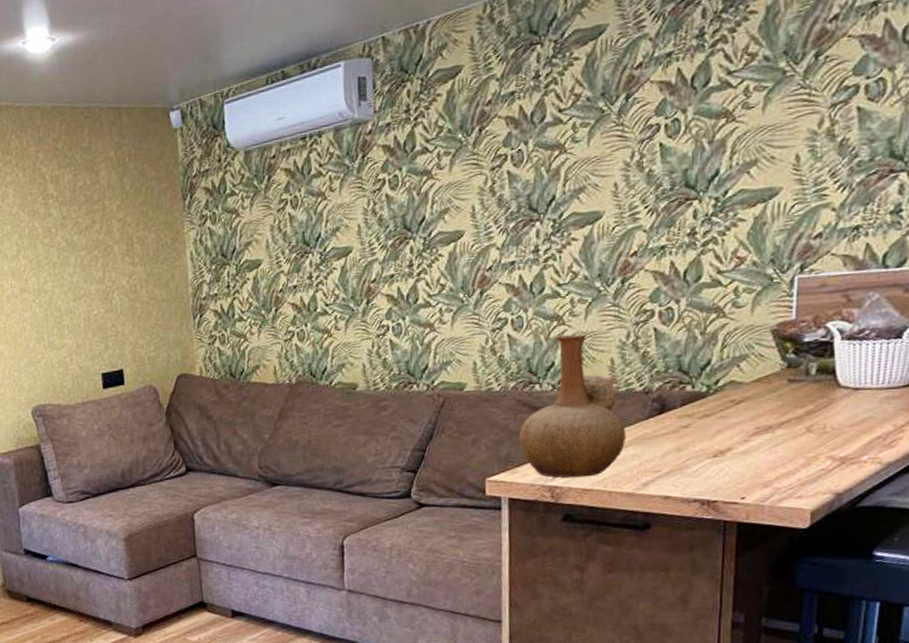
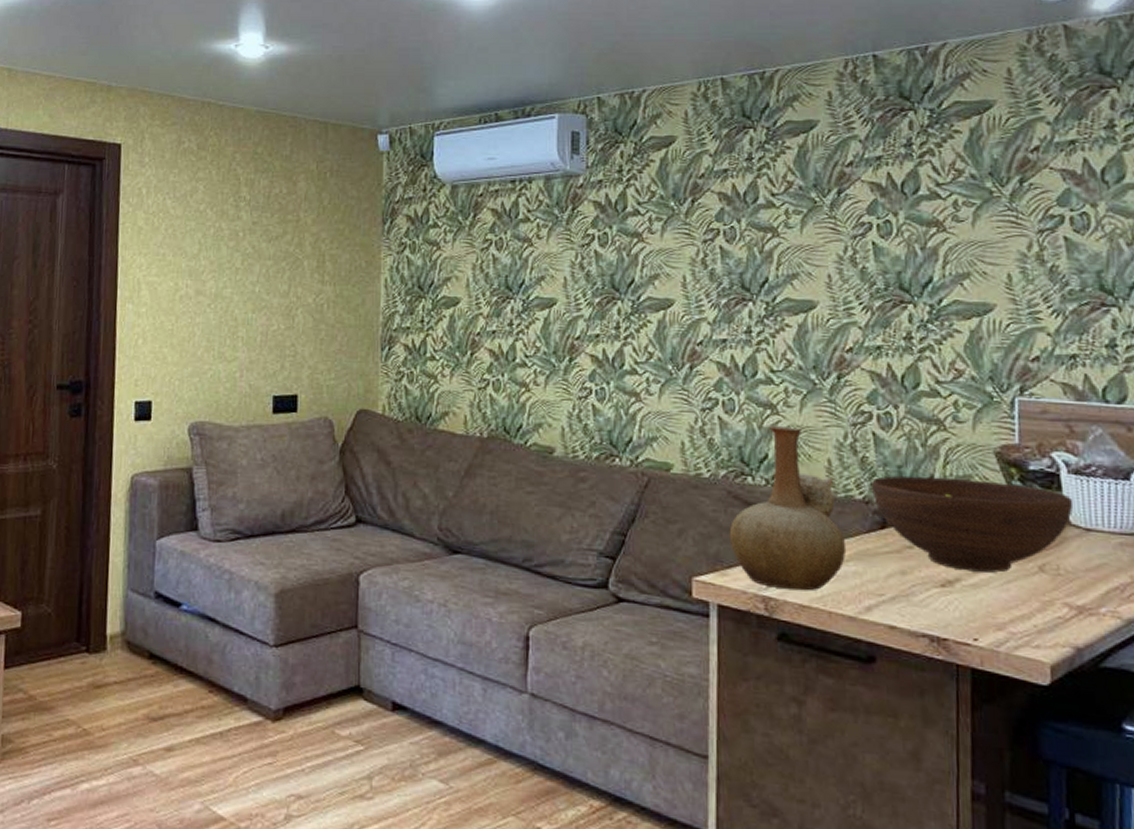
fruit bowl: none [652,357,845,441] -> present [872,475,1074,573]

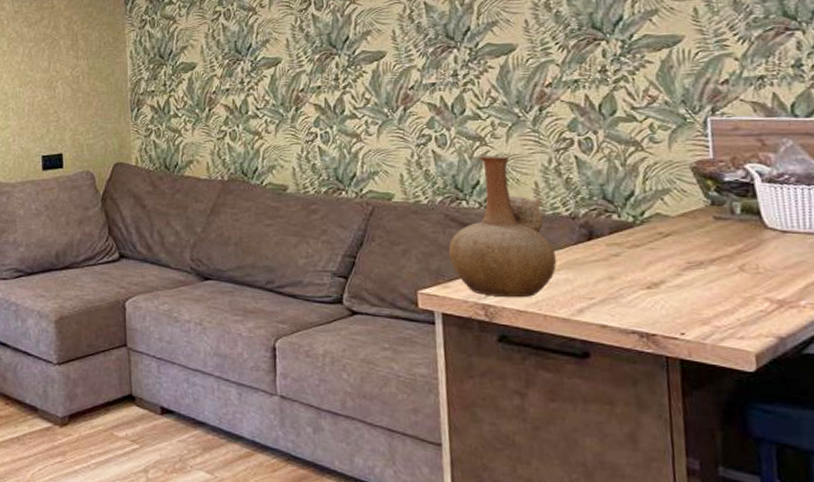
fruit bowl: present [872,475,1074,573] -> none [577,192,770,274]

